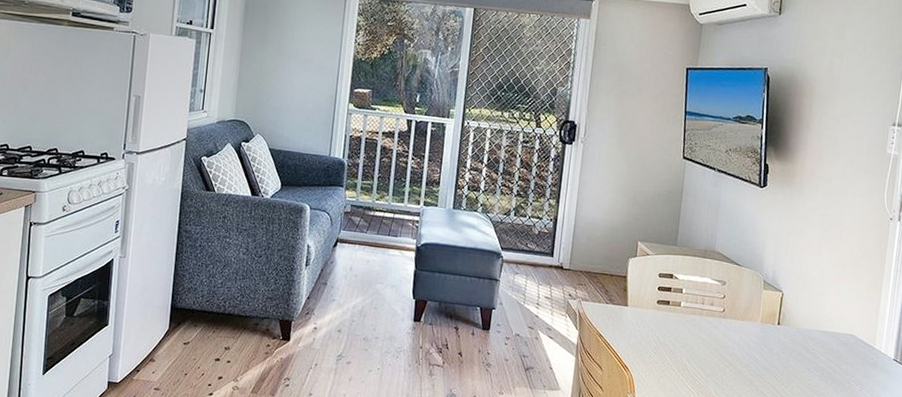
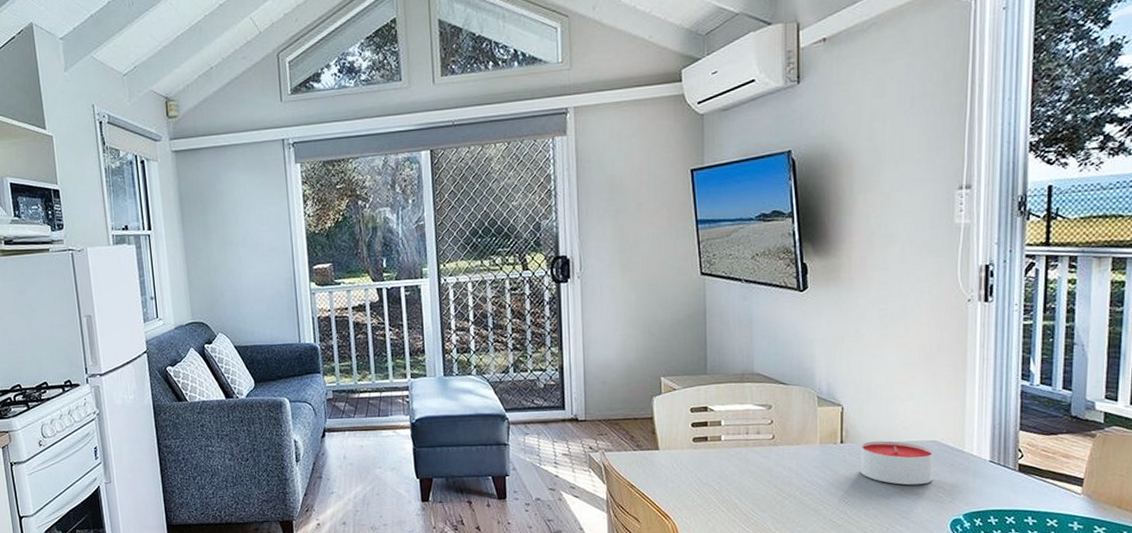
candle: none [790,327,851,372] -> present [860,440,934,486]

